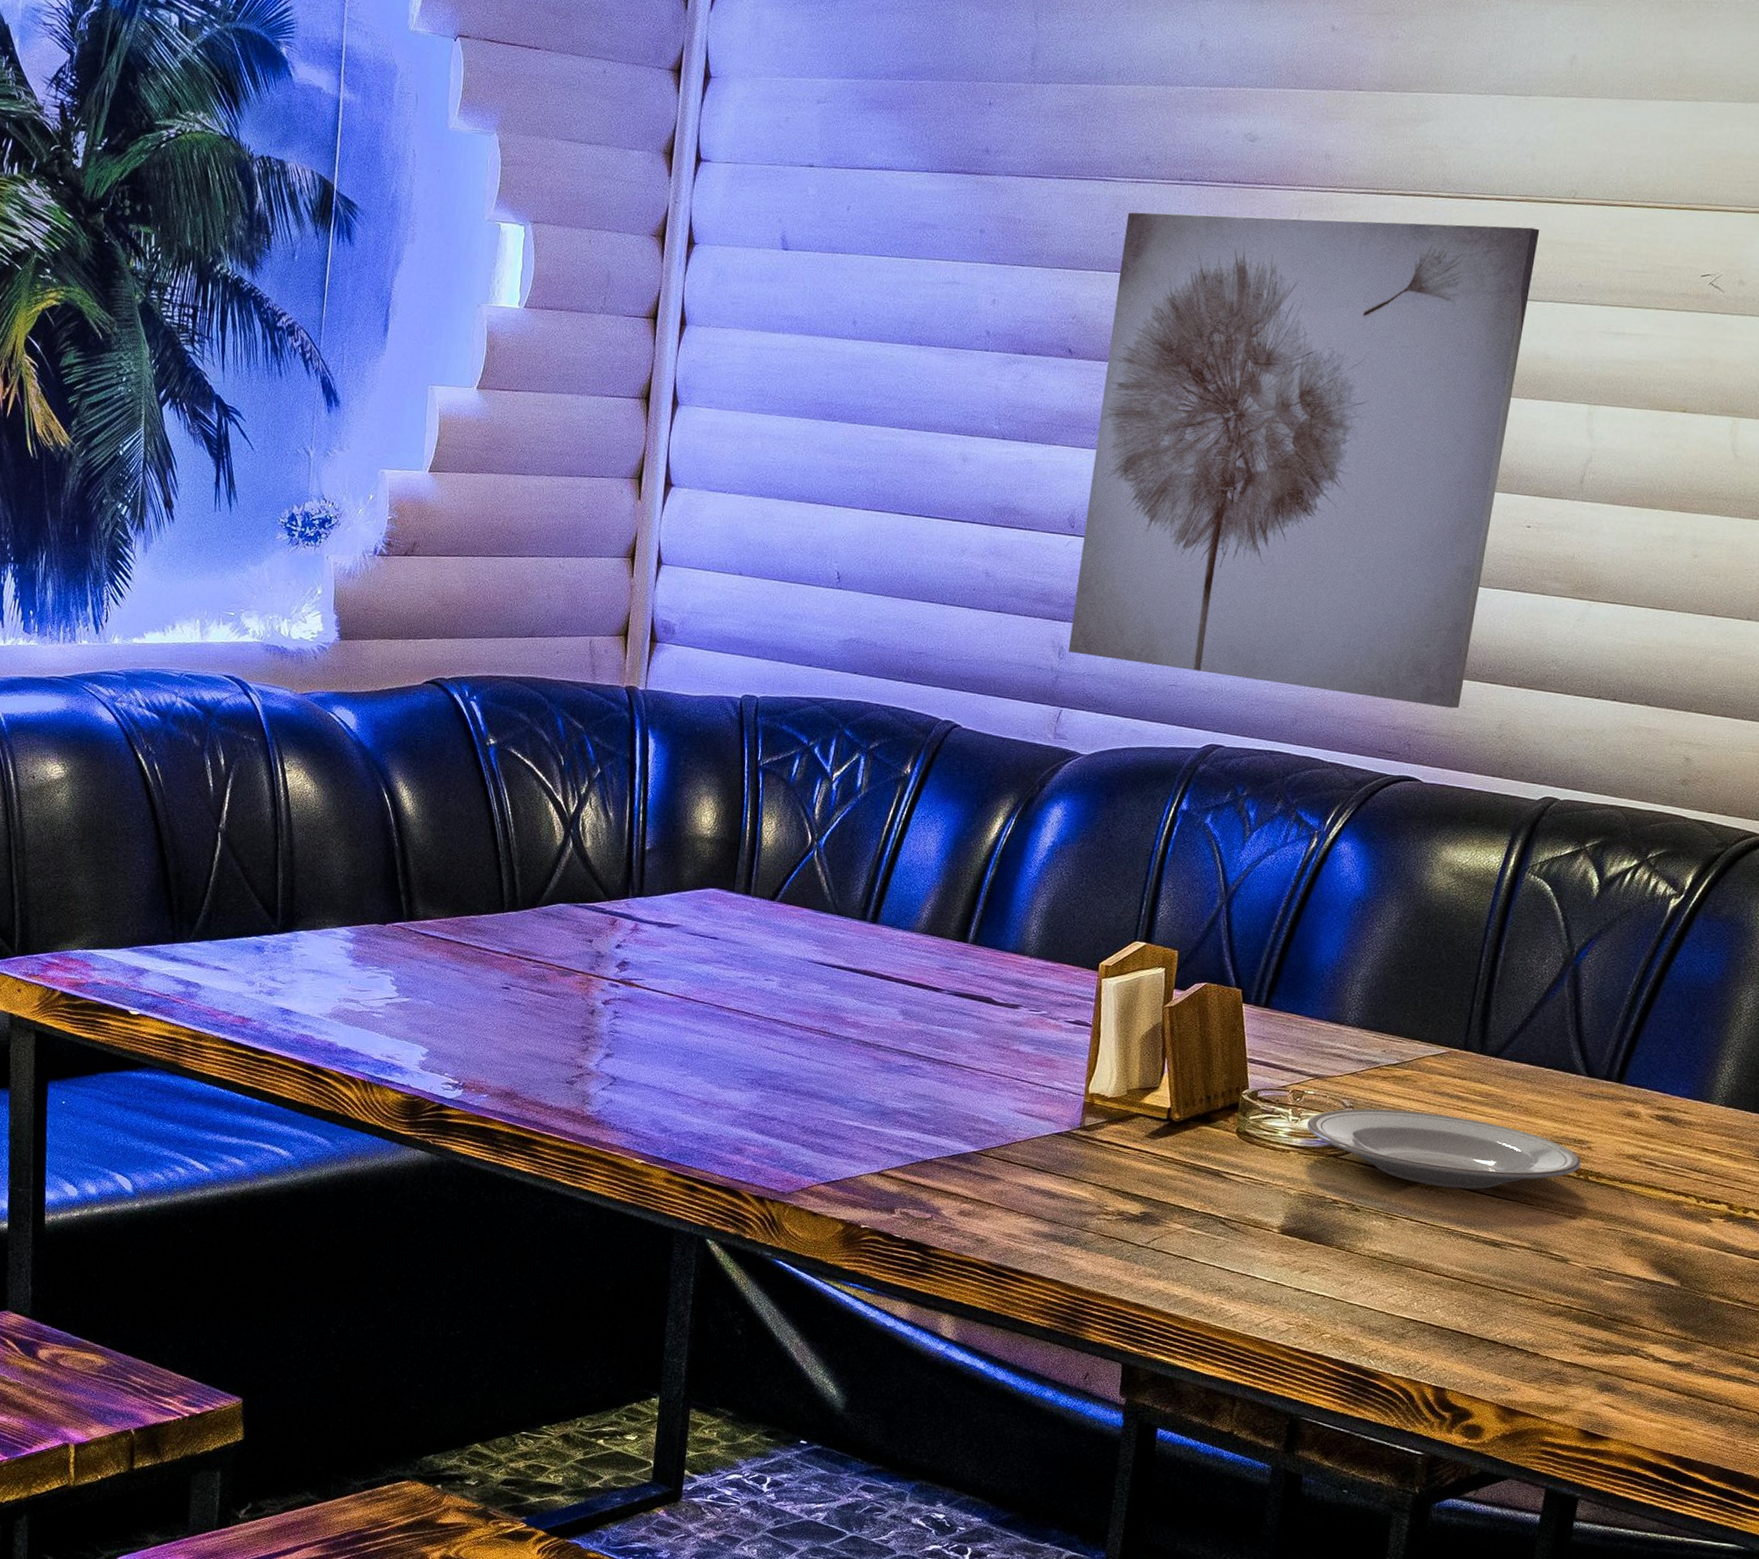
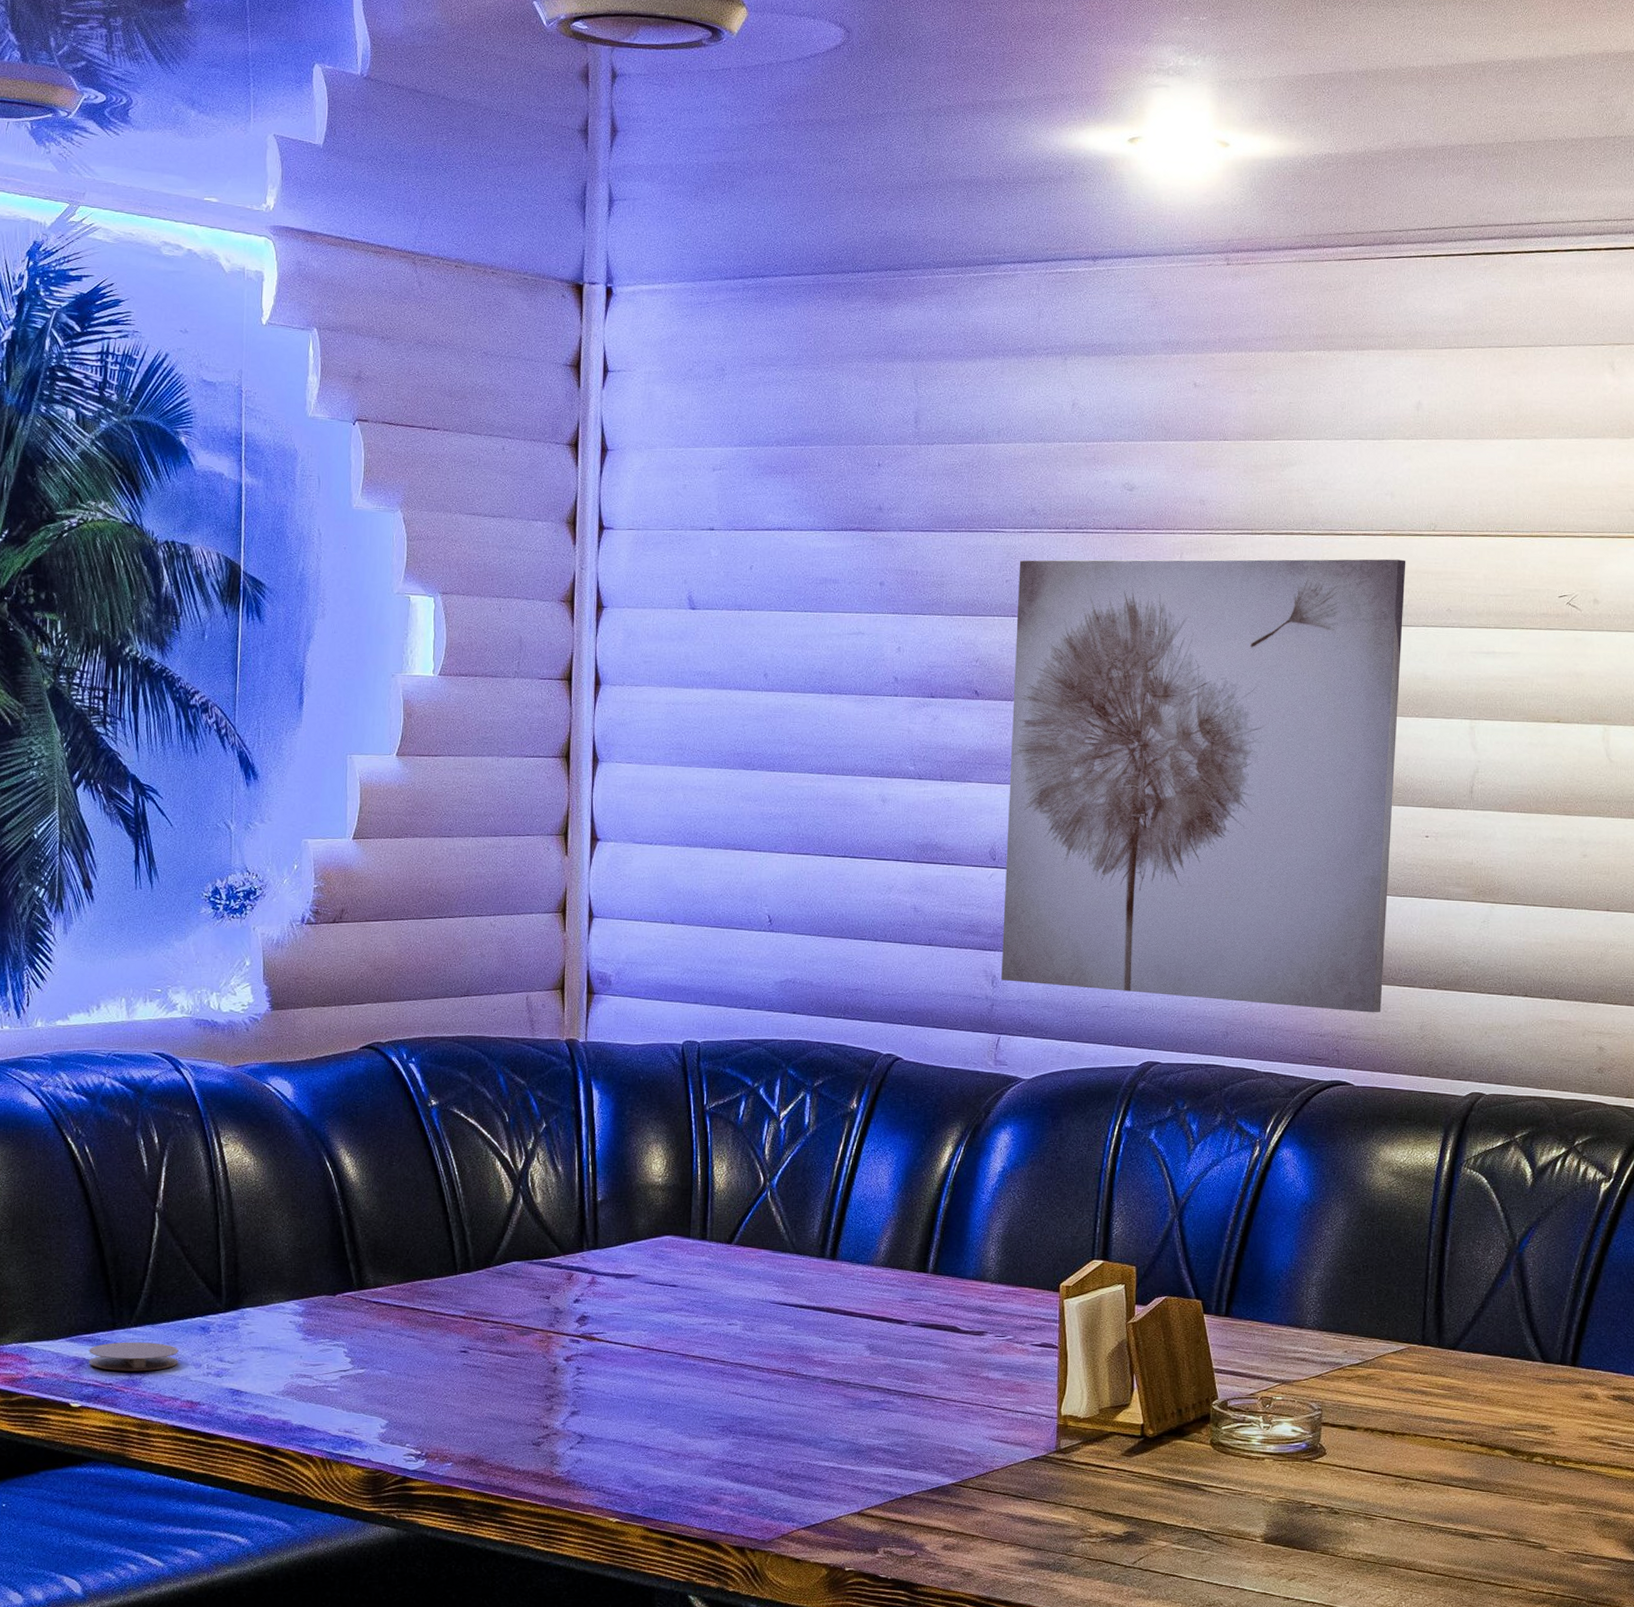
coaster: none [148,955,234,985] -> present [88,1342,179,1372]
plate: present [1307,1108,1581,1190] -> none [1279,1409,1547,1484]

